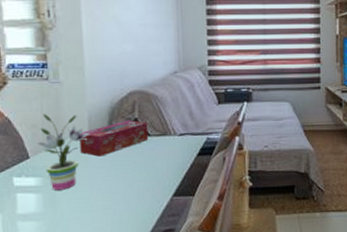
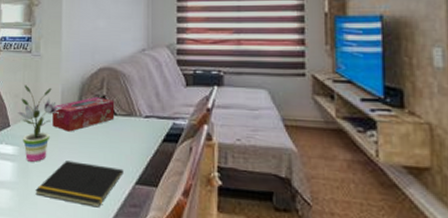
notepad: none [66,184,161,223] -> present [35,161,124,208]

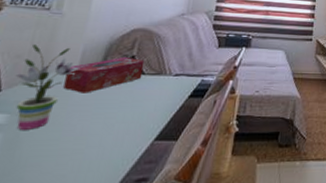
notepad: present [35,161,124,208] -> none [23,124,143,171]

